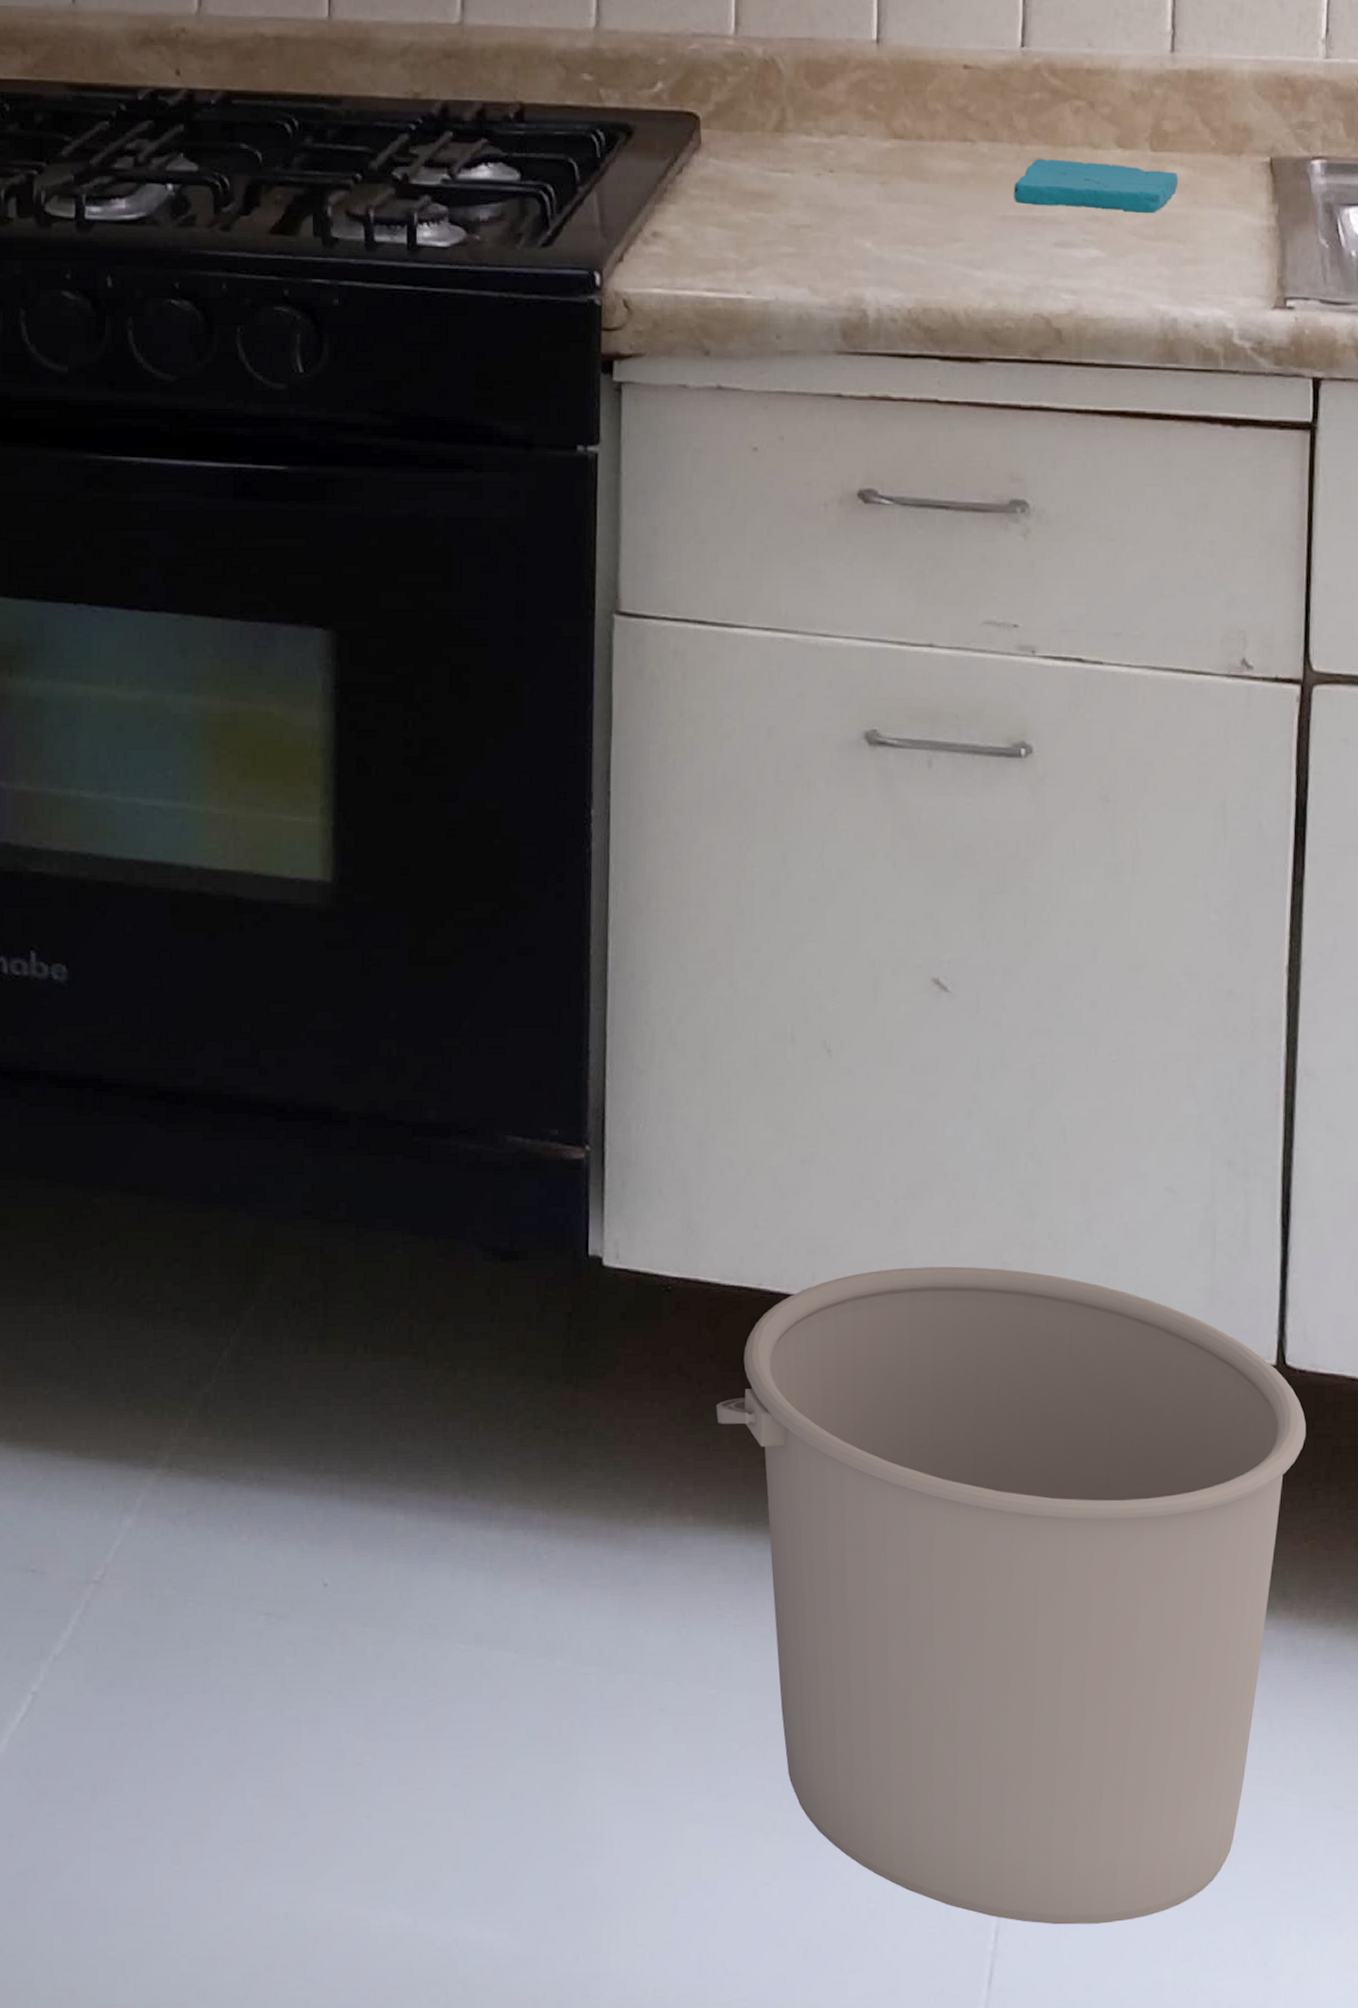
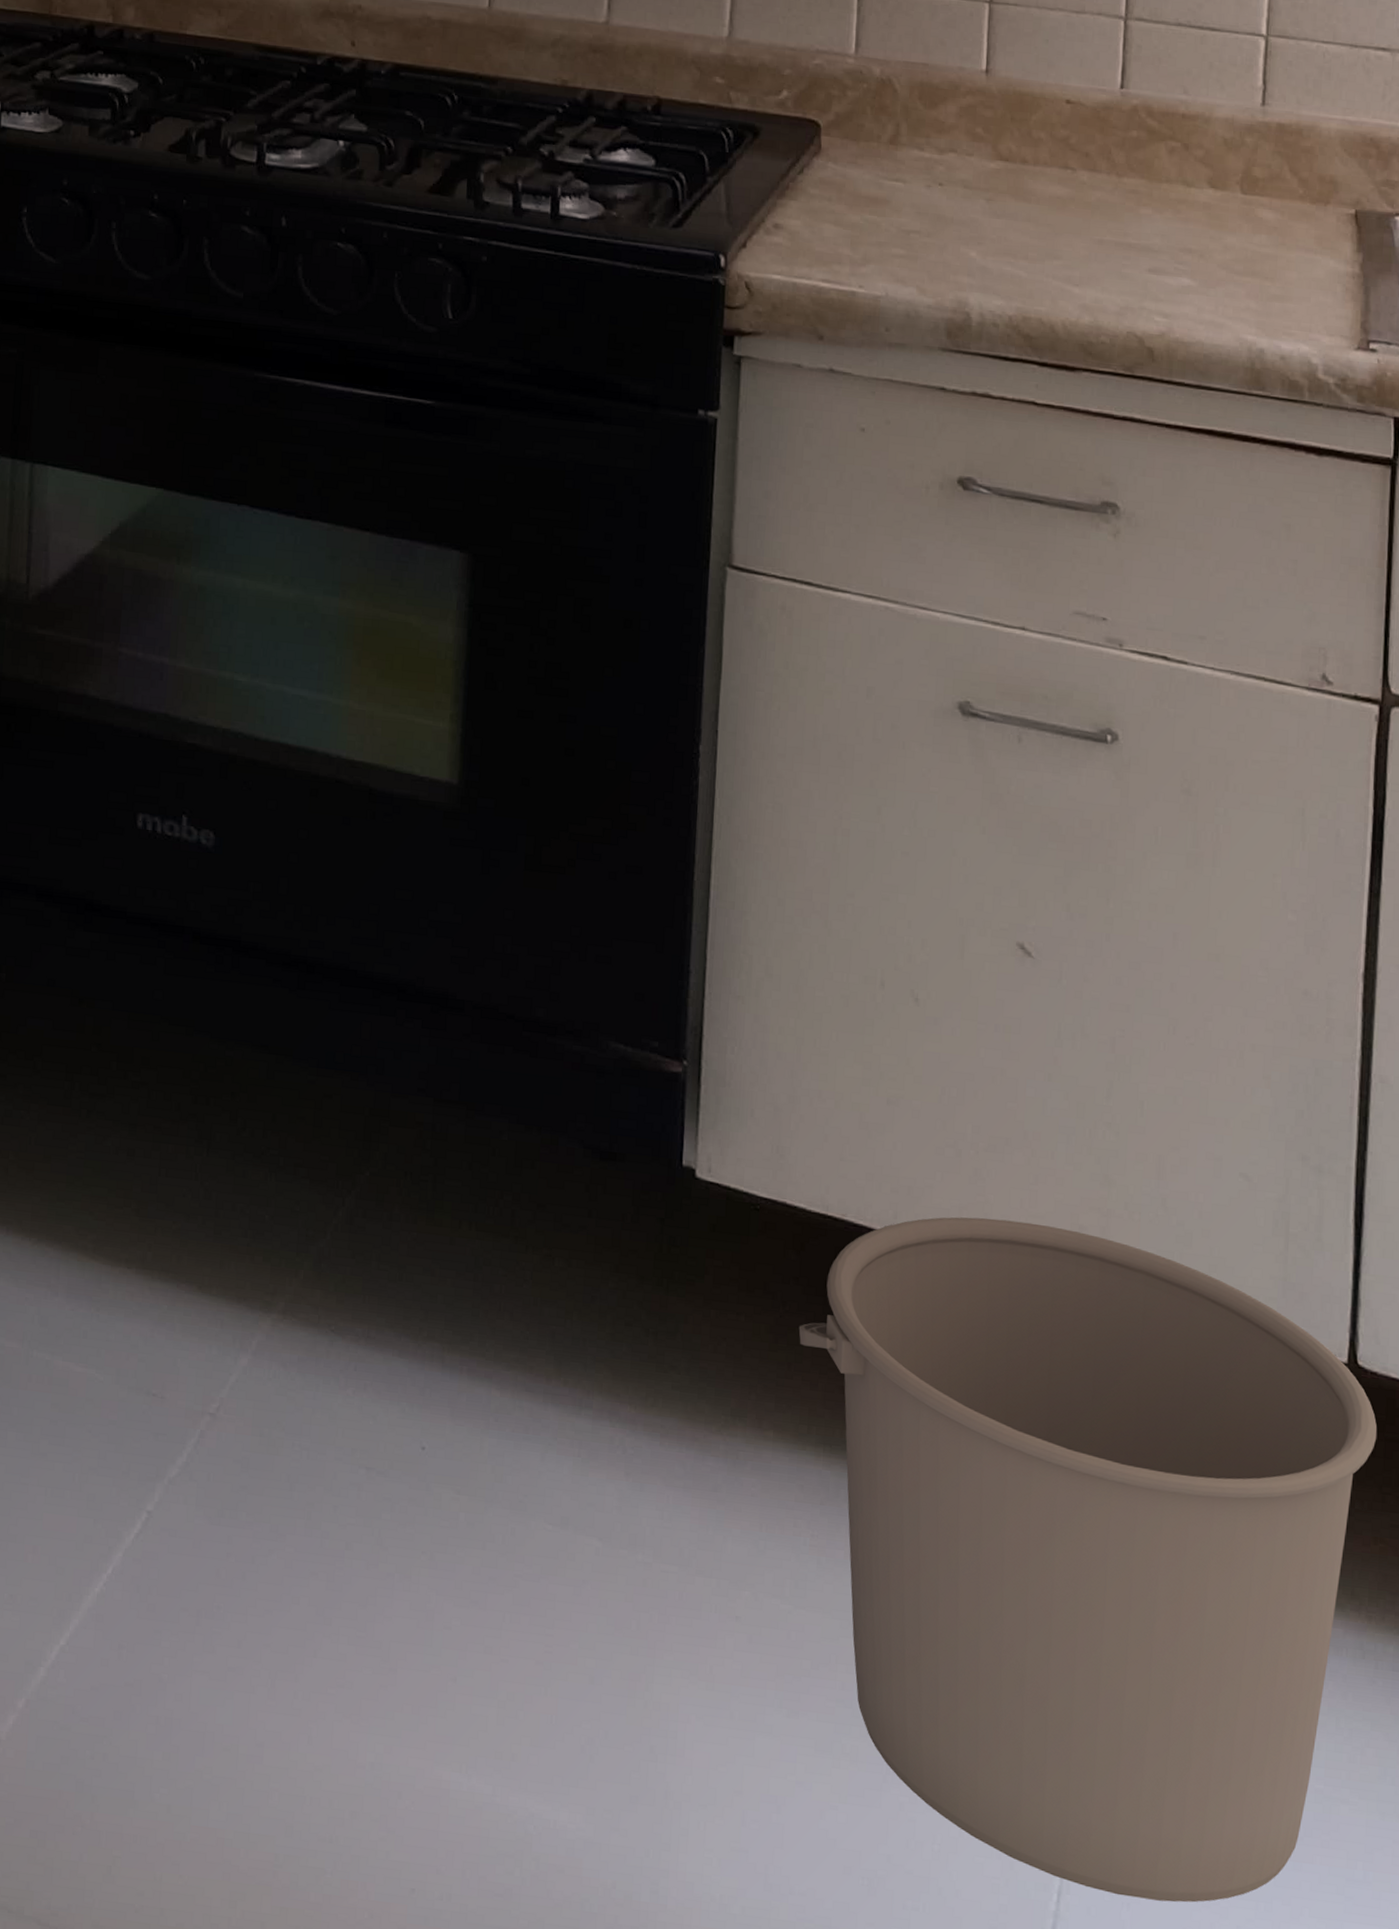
sponge: present [1014,158,1179,214] -> none [1111,190,1267,251]

